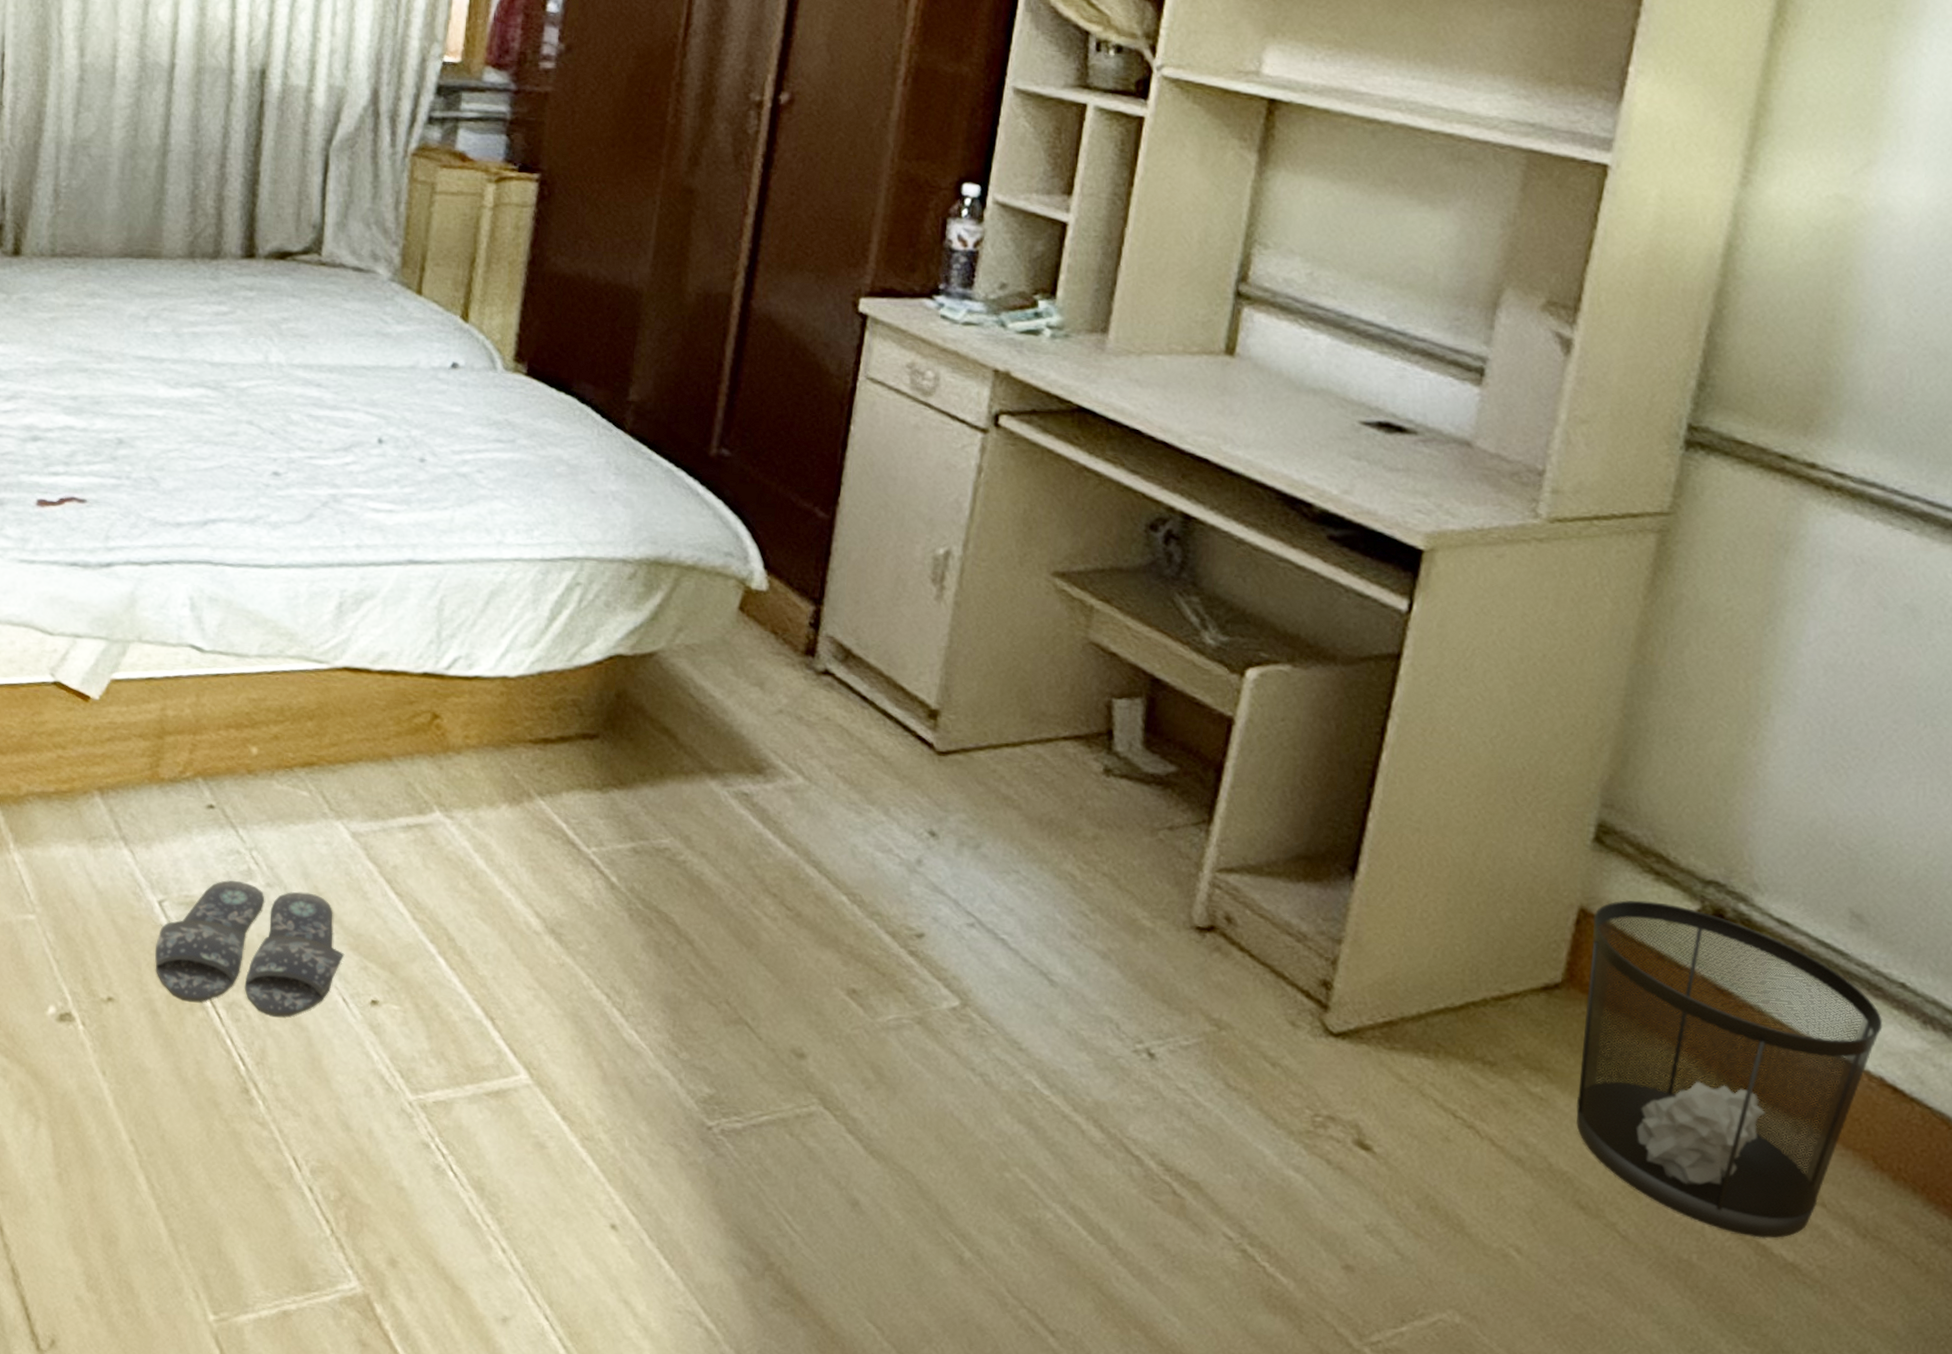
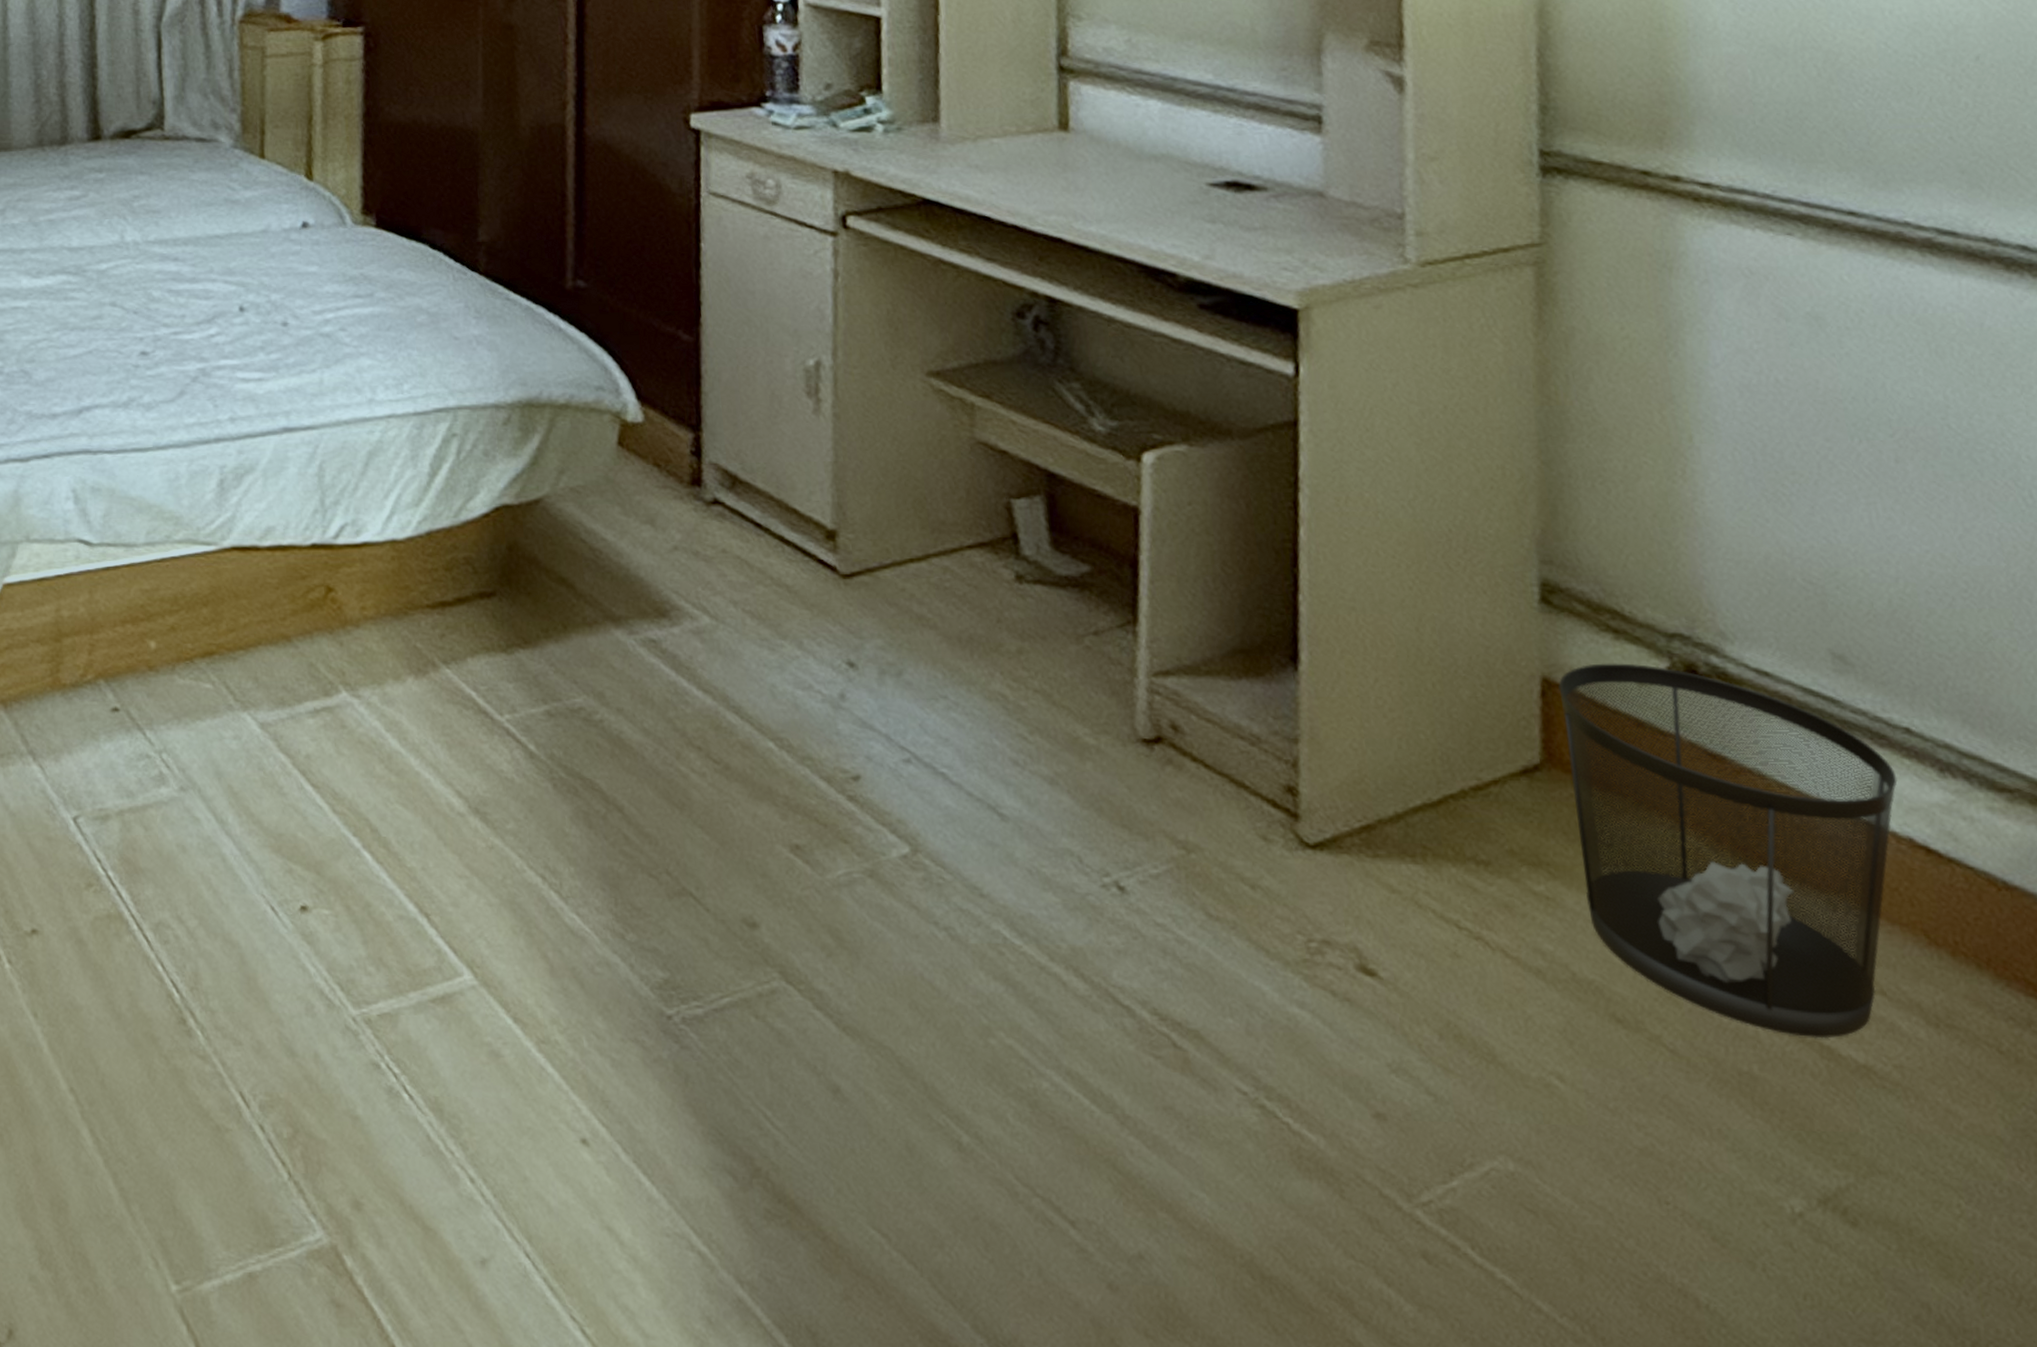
slippers: present [154,879,345,1017] -> none [74,787,268,934]

